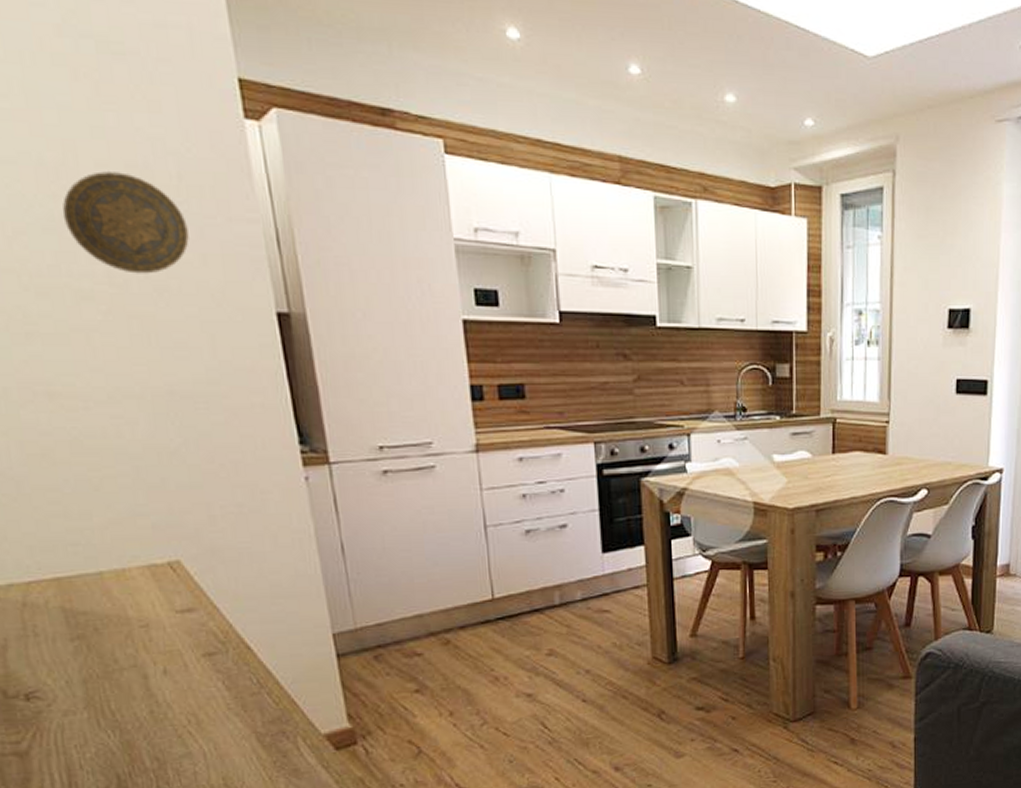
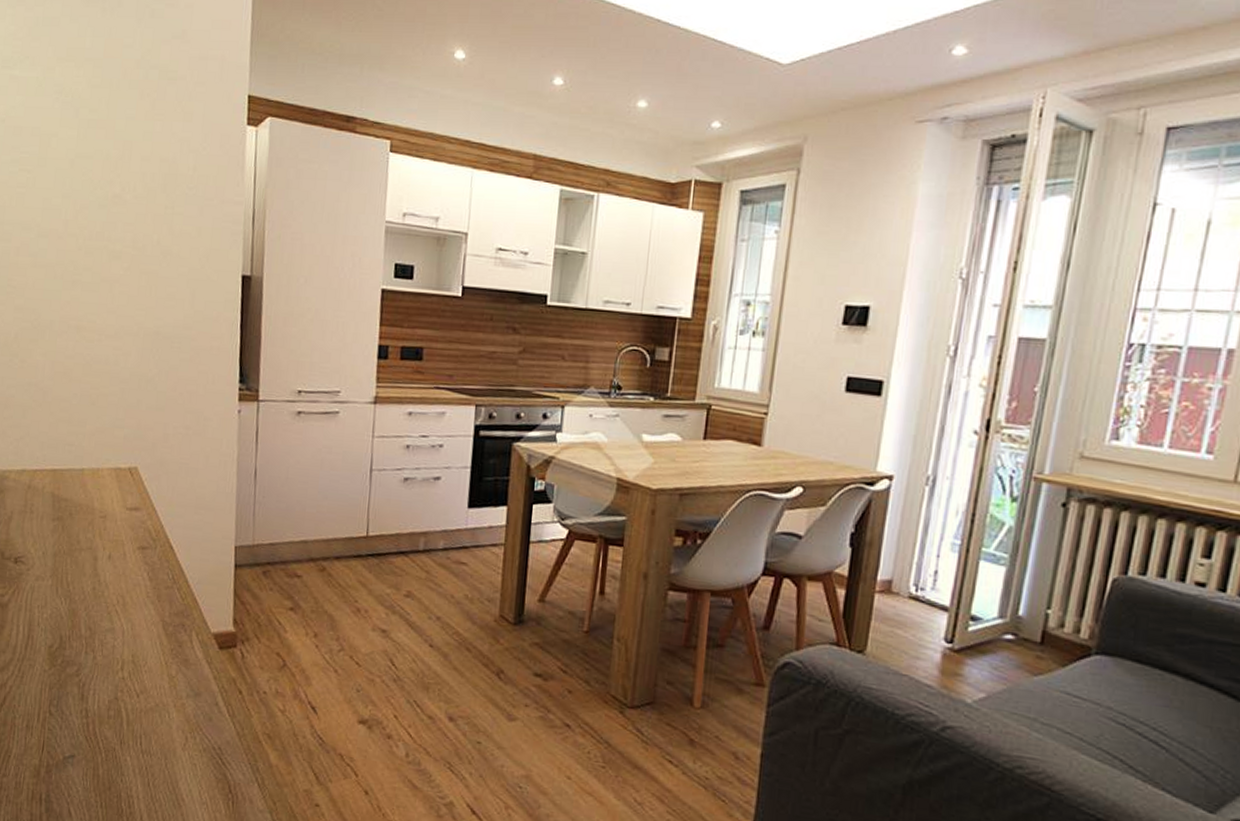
decorative plate: present [62,171,189,274] -> none [113,164,193,241]

